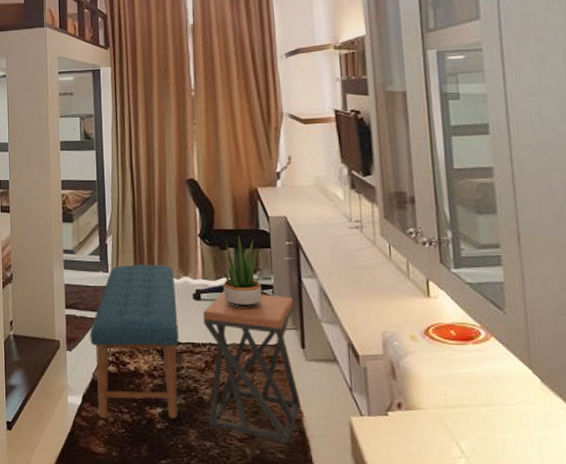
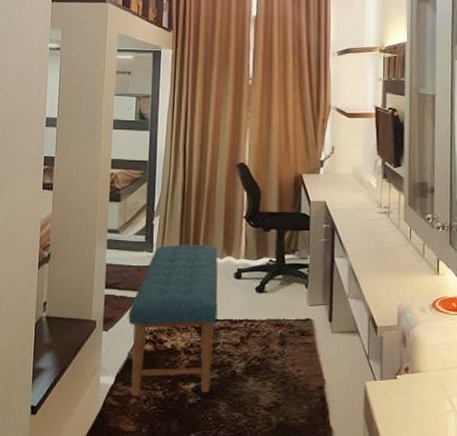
stool: present [203,291,301,443] -> none [238,270,326,409]
potted plant: present [209,236,275,307] -> none [253,218,313,285]

